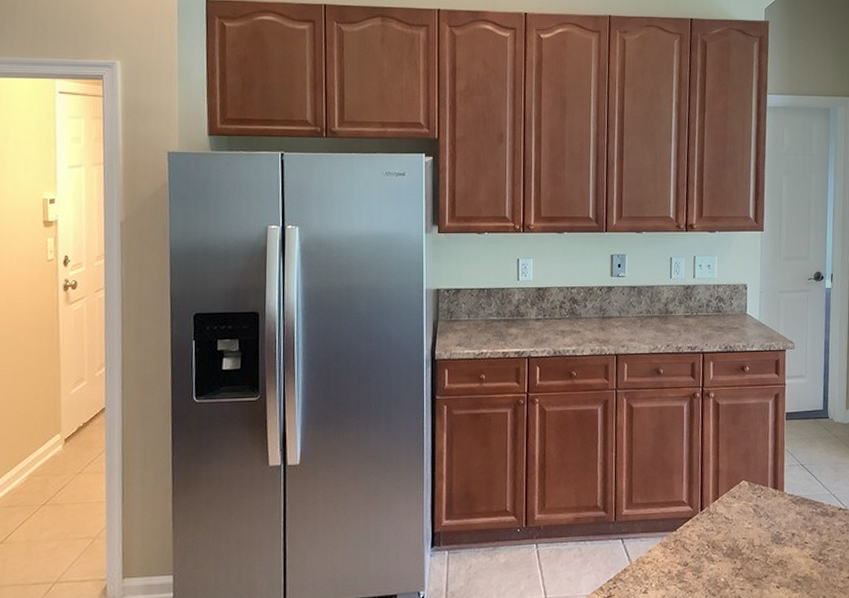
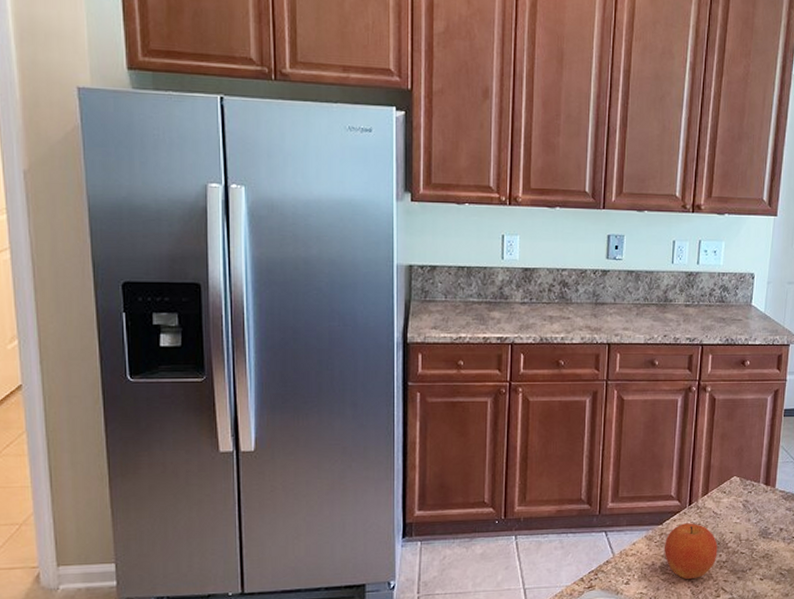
fruit: none [679,529,732,587] -> present [664,523,718,579]

